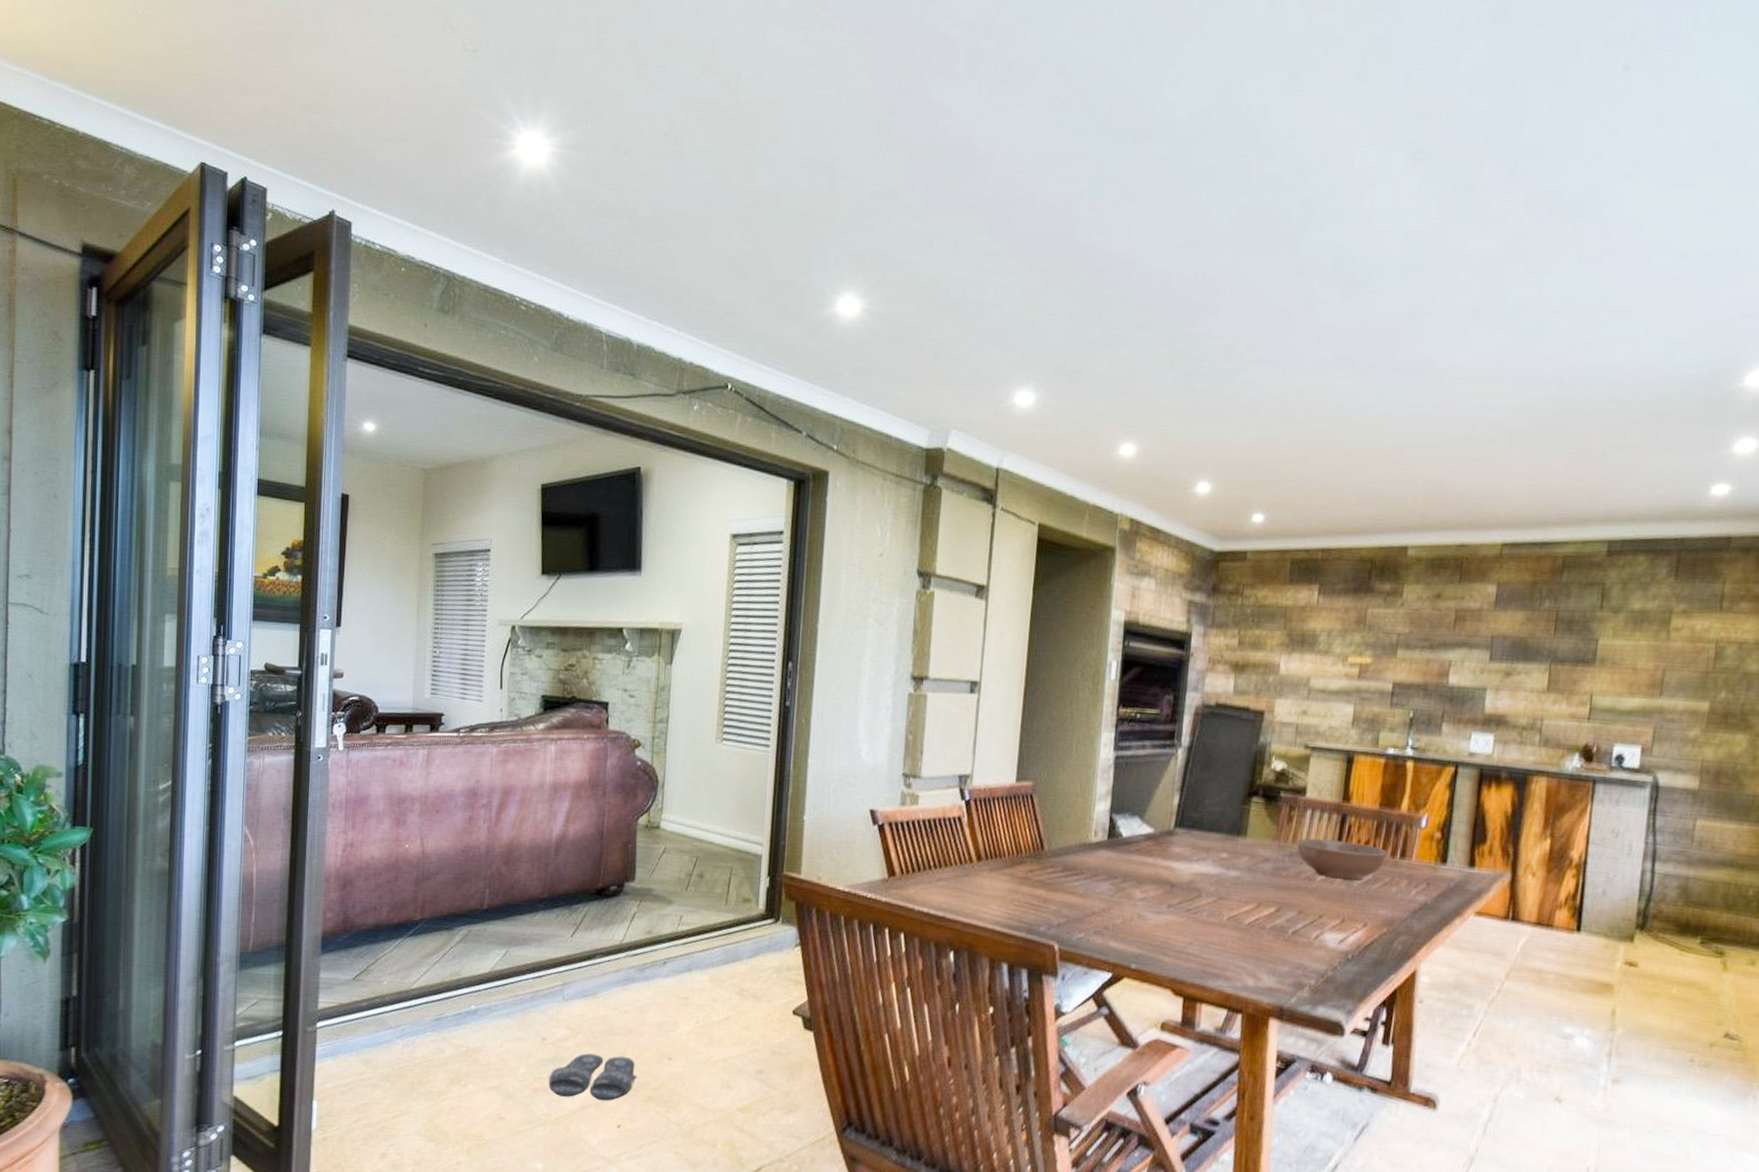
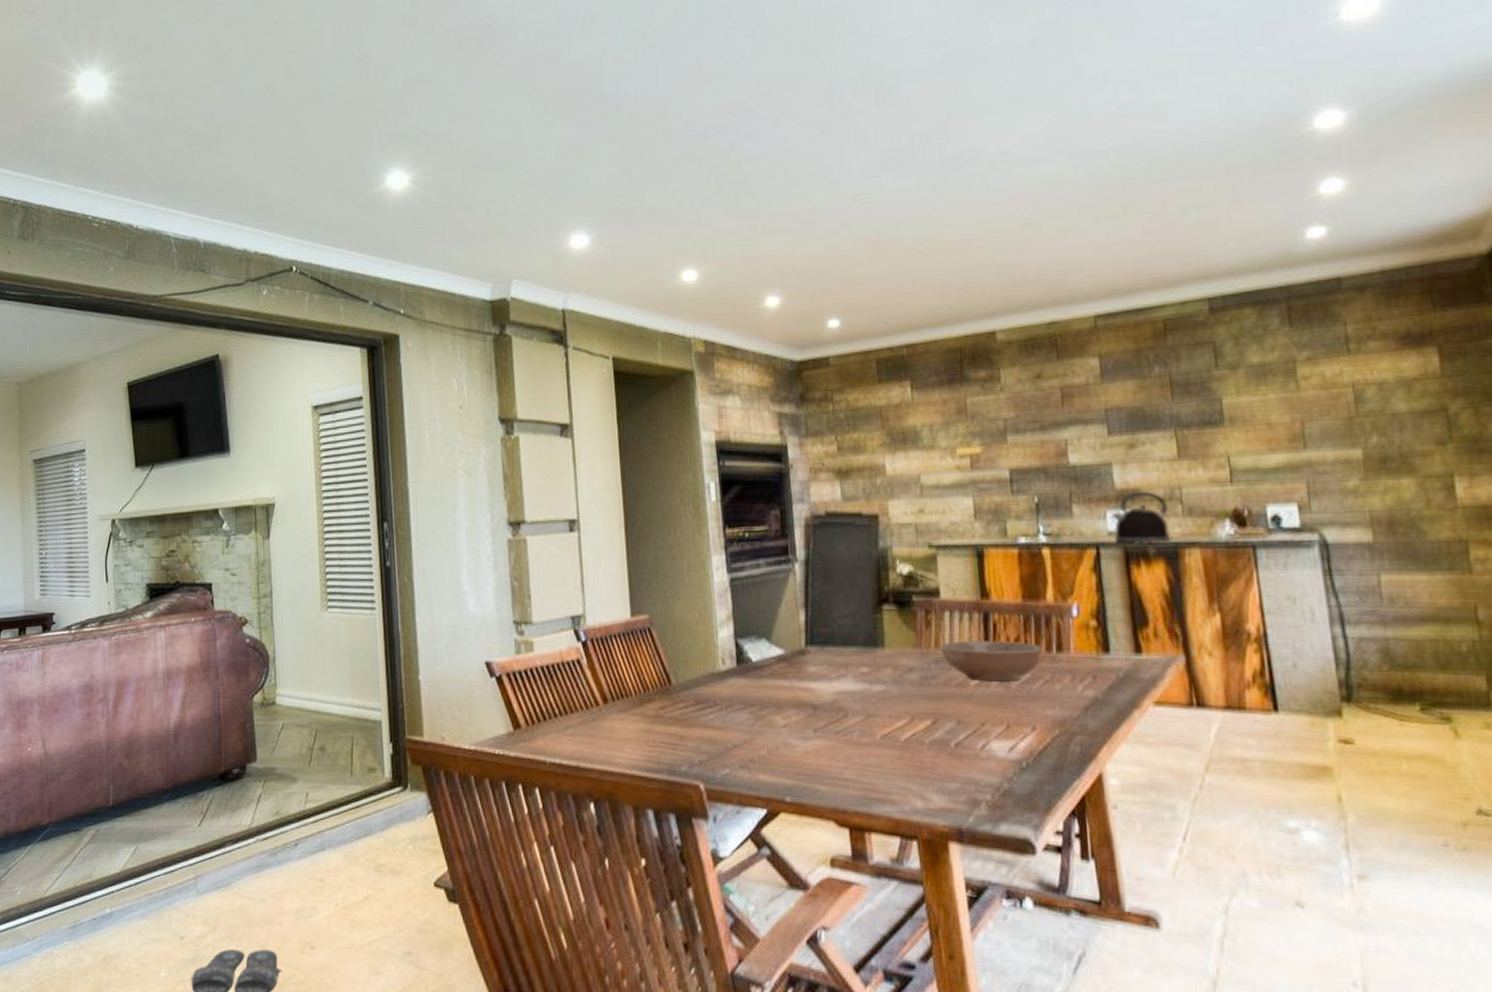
kettle: none [1473,717,1528,770] -> present [1110,491,1173,546]

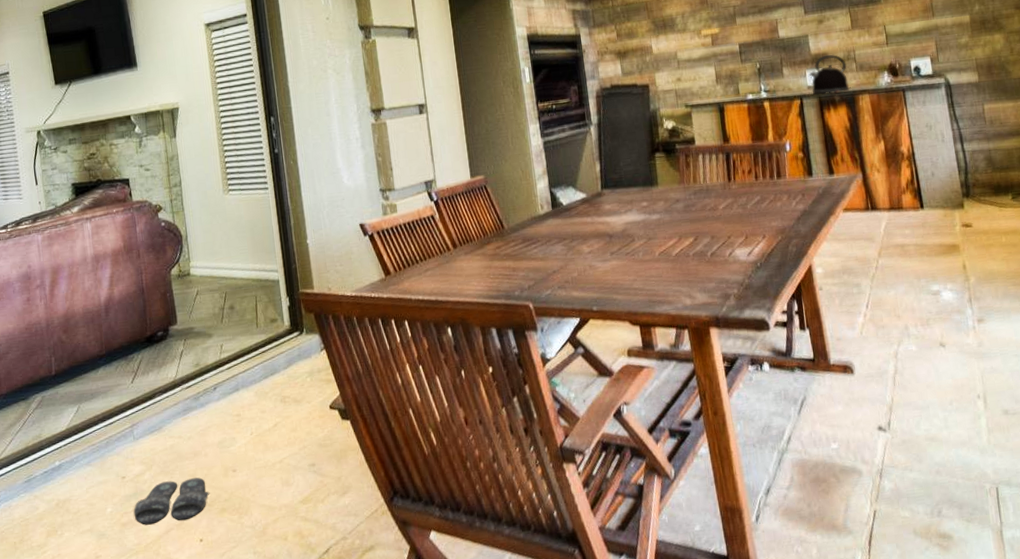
bowl: present [939,640,1043,682] -> none [696,173,768,205]

